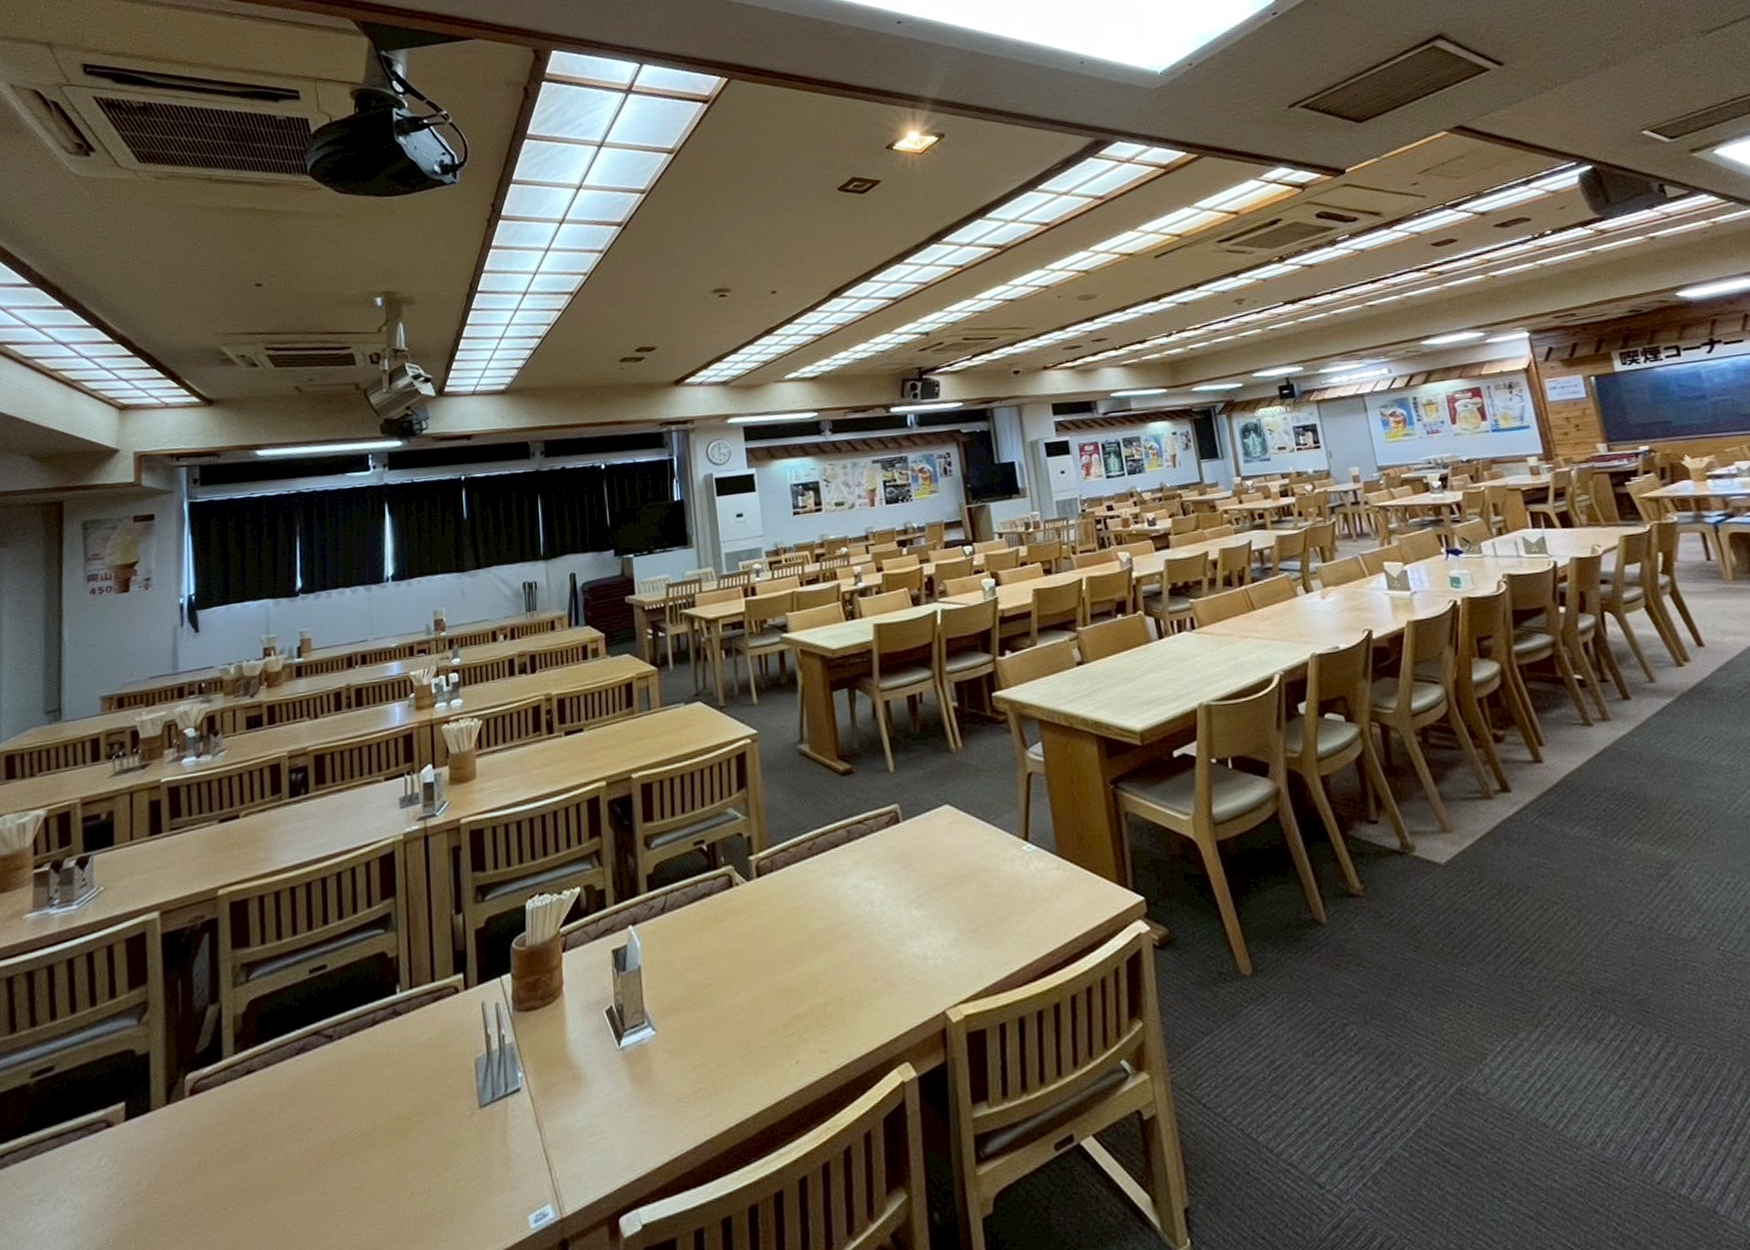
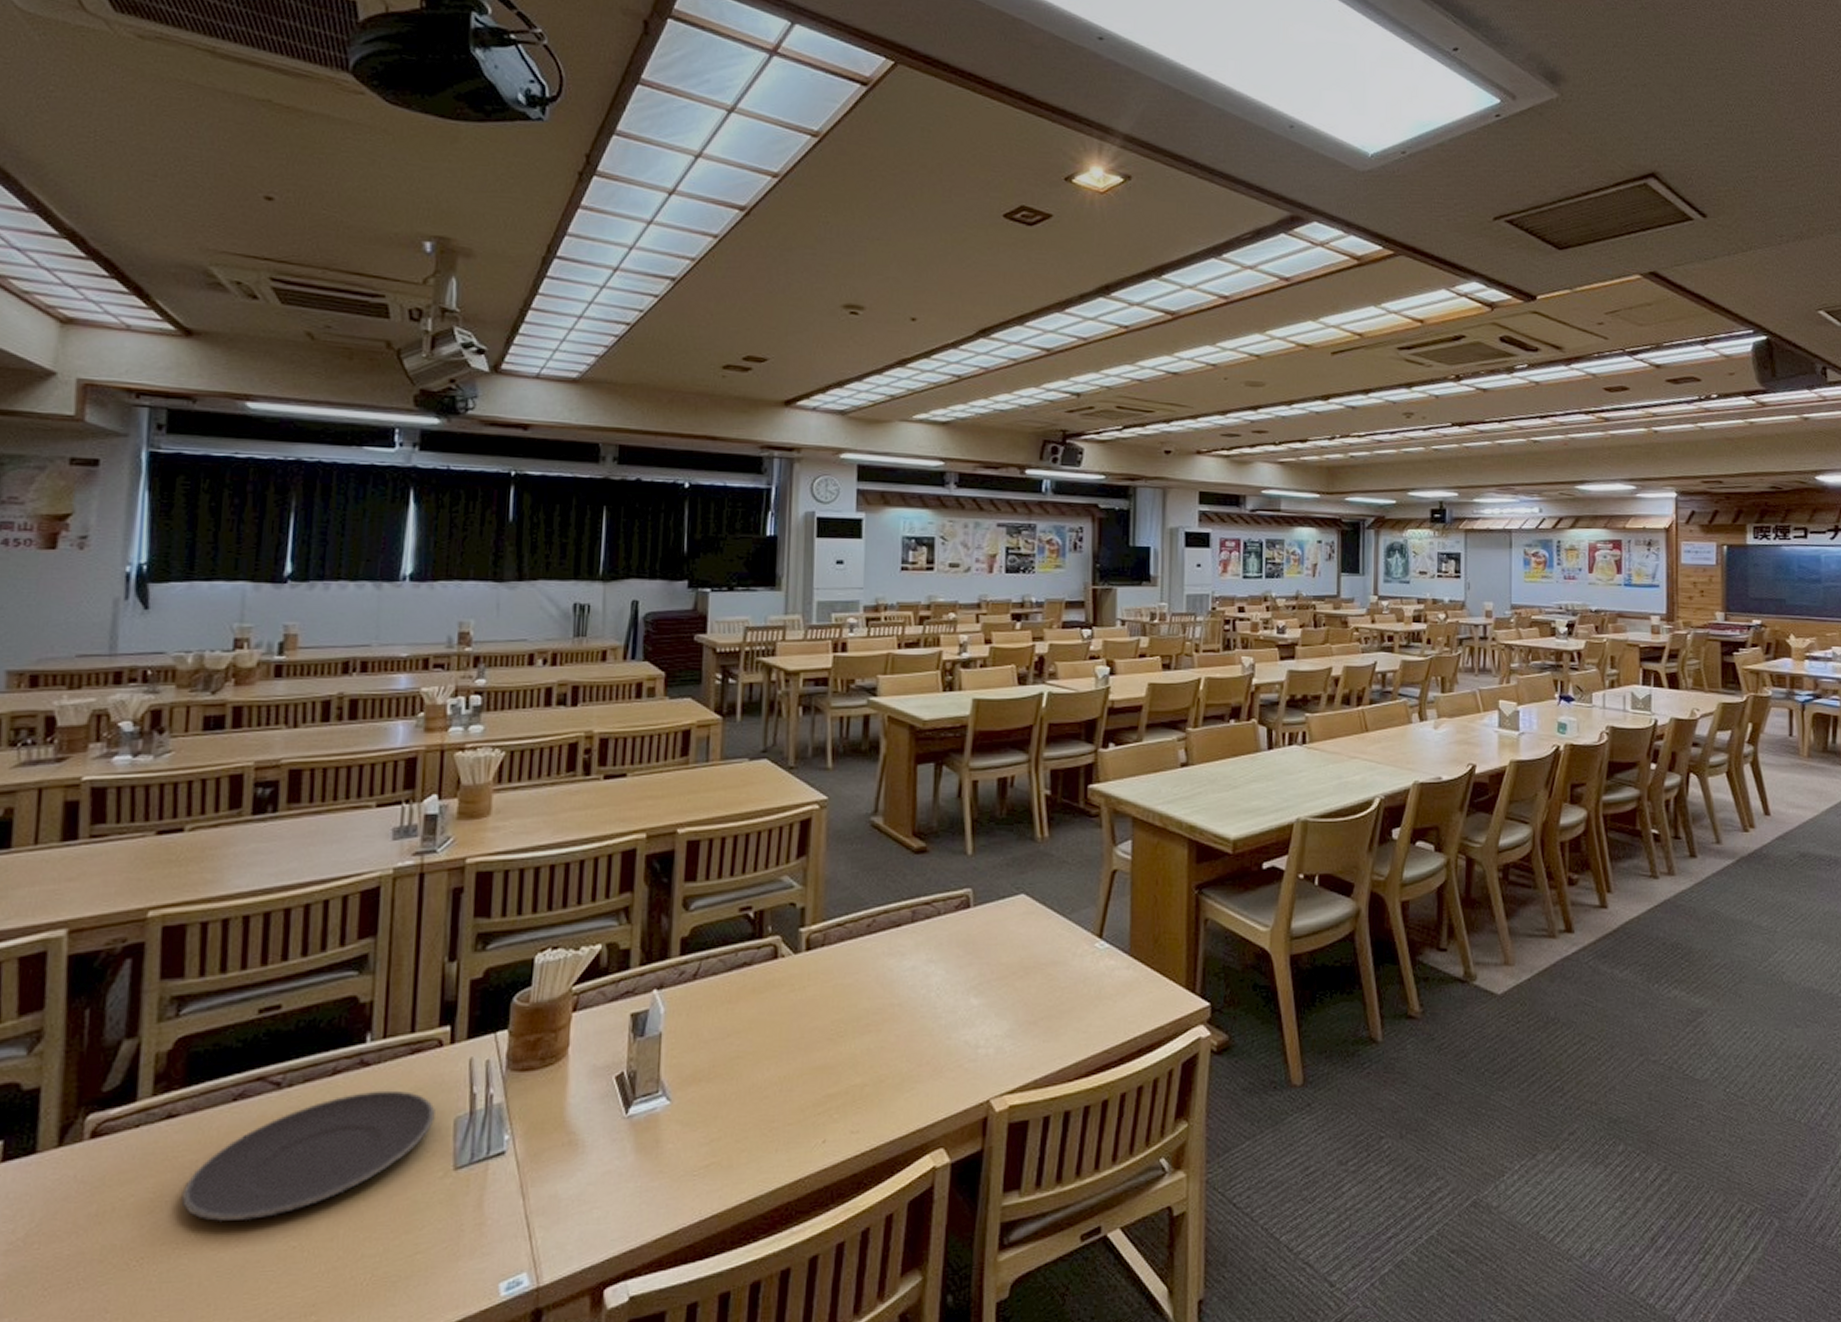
plate: none [263,1036,459,1168] -> present [181,1090,435,1222]

